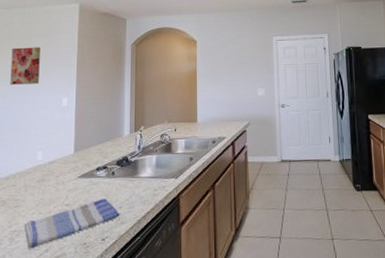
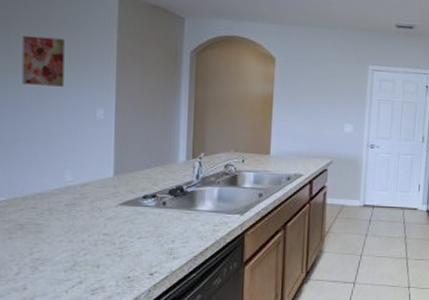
dish towel: present [23,199,120,249] -> none [49,230,172,280]

